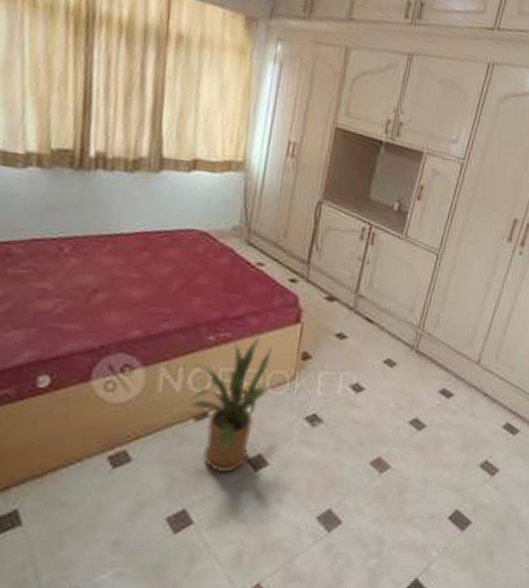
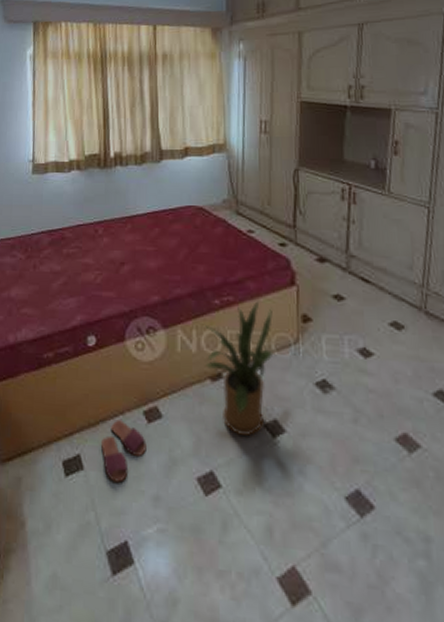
slippers: none [48,468,109,534] -> present [101,420,147,483]

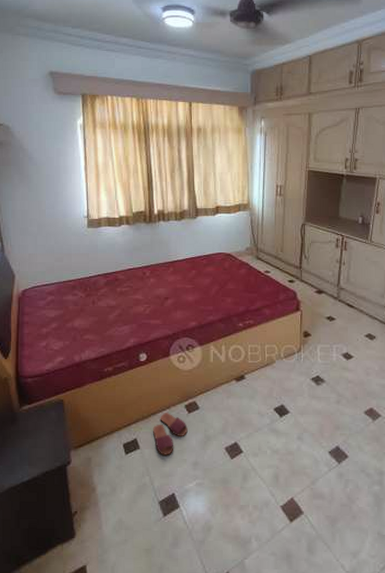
house plant: present [205,301,273,436] -> none [232,323,282,417]

